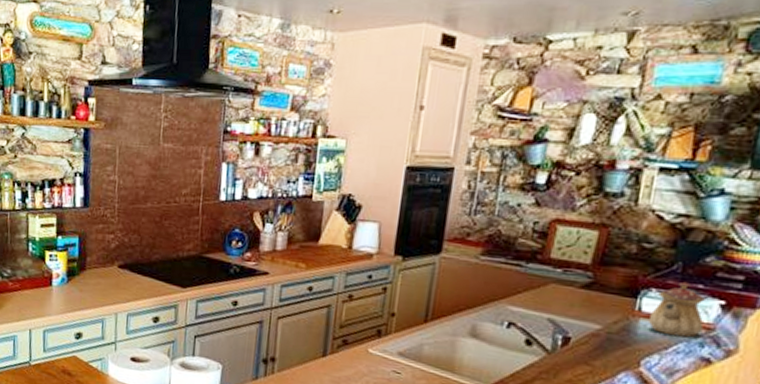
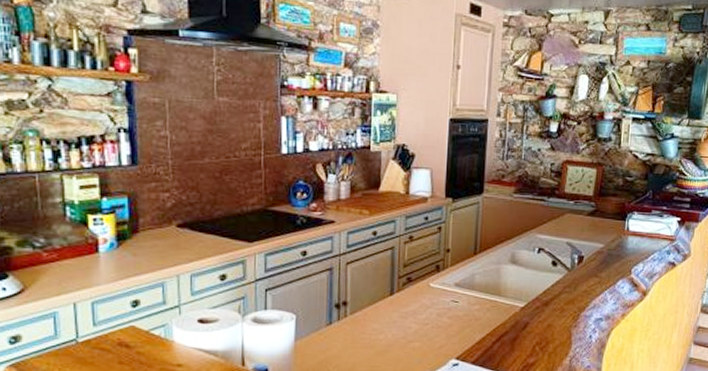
teapot: present [647,281,707,338] -> none [634,205,669,248]

